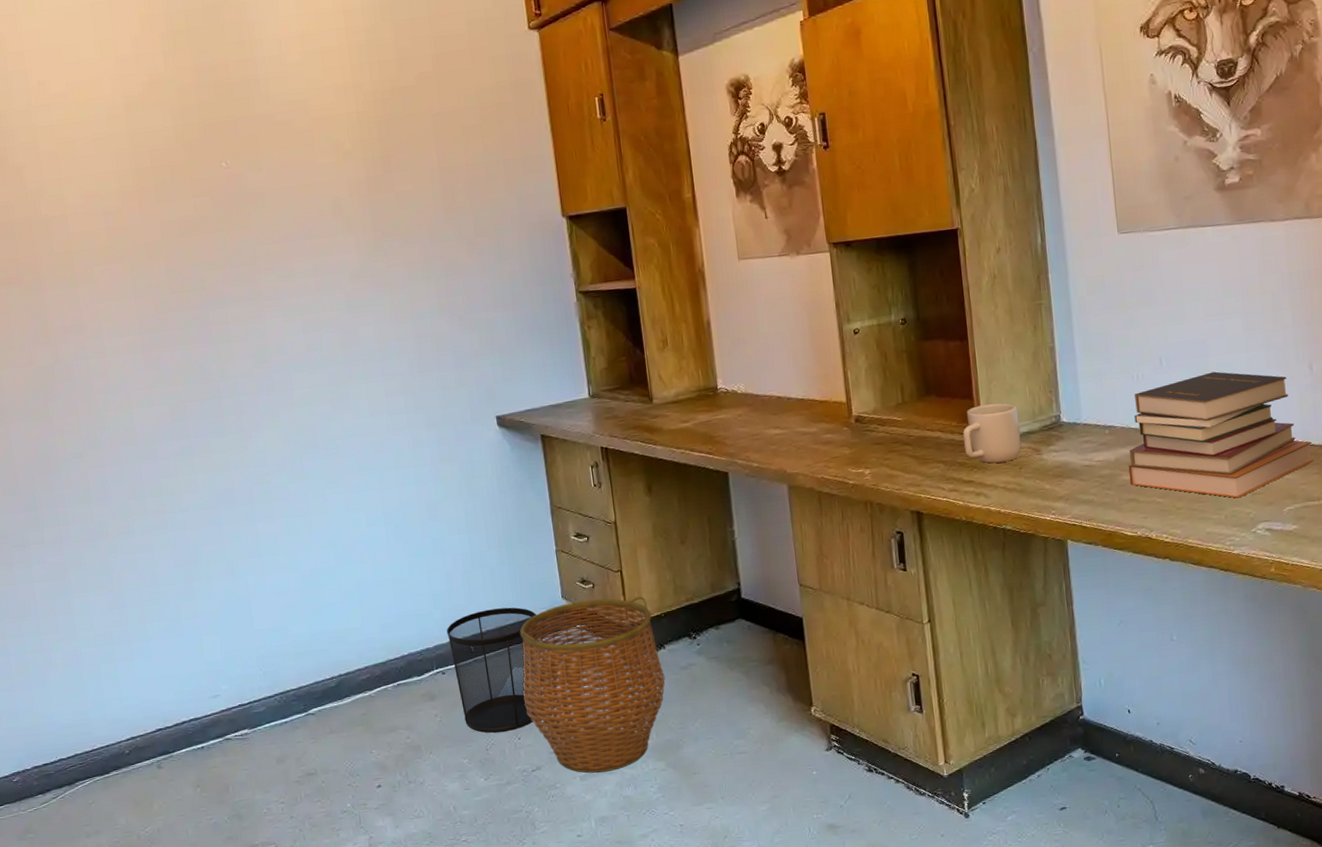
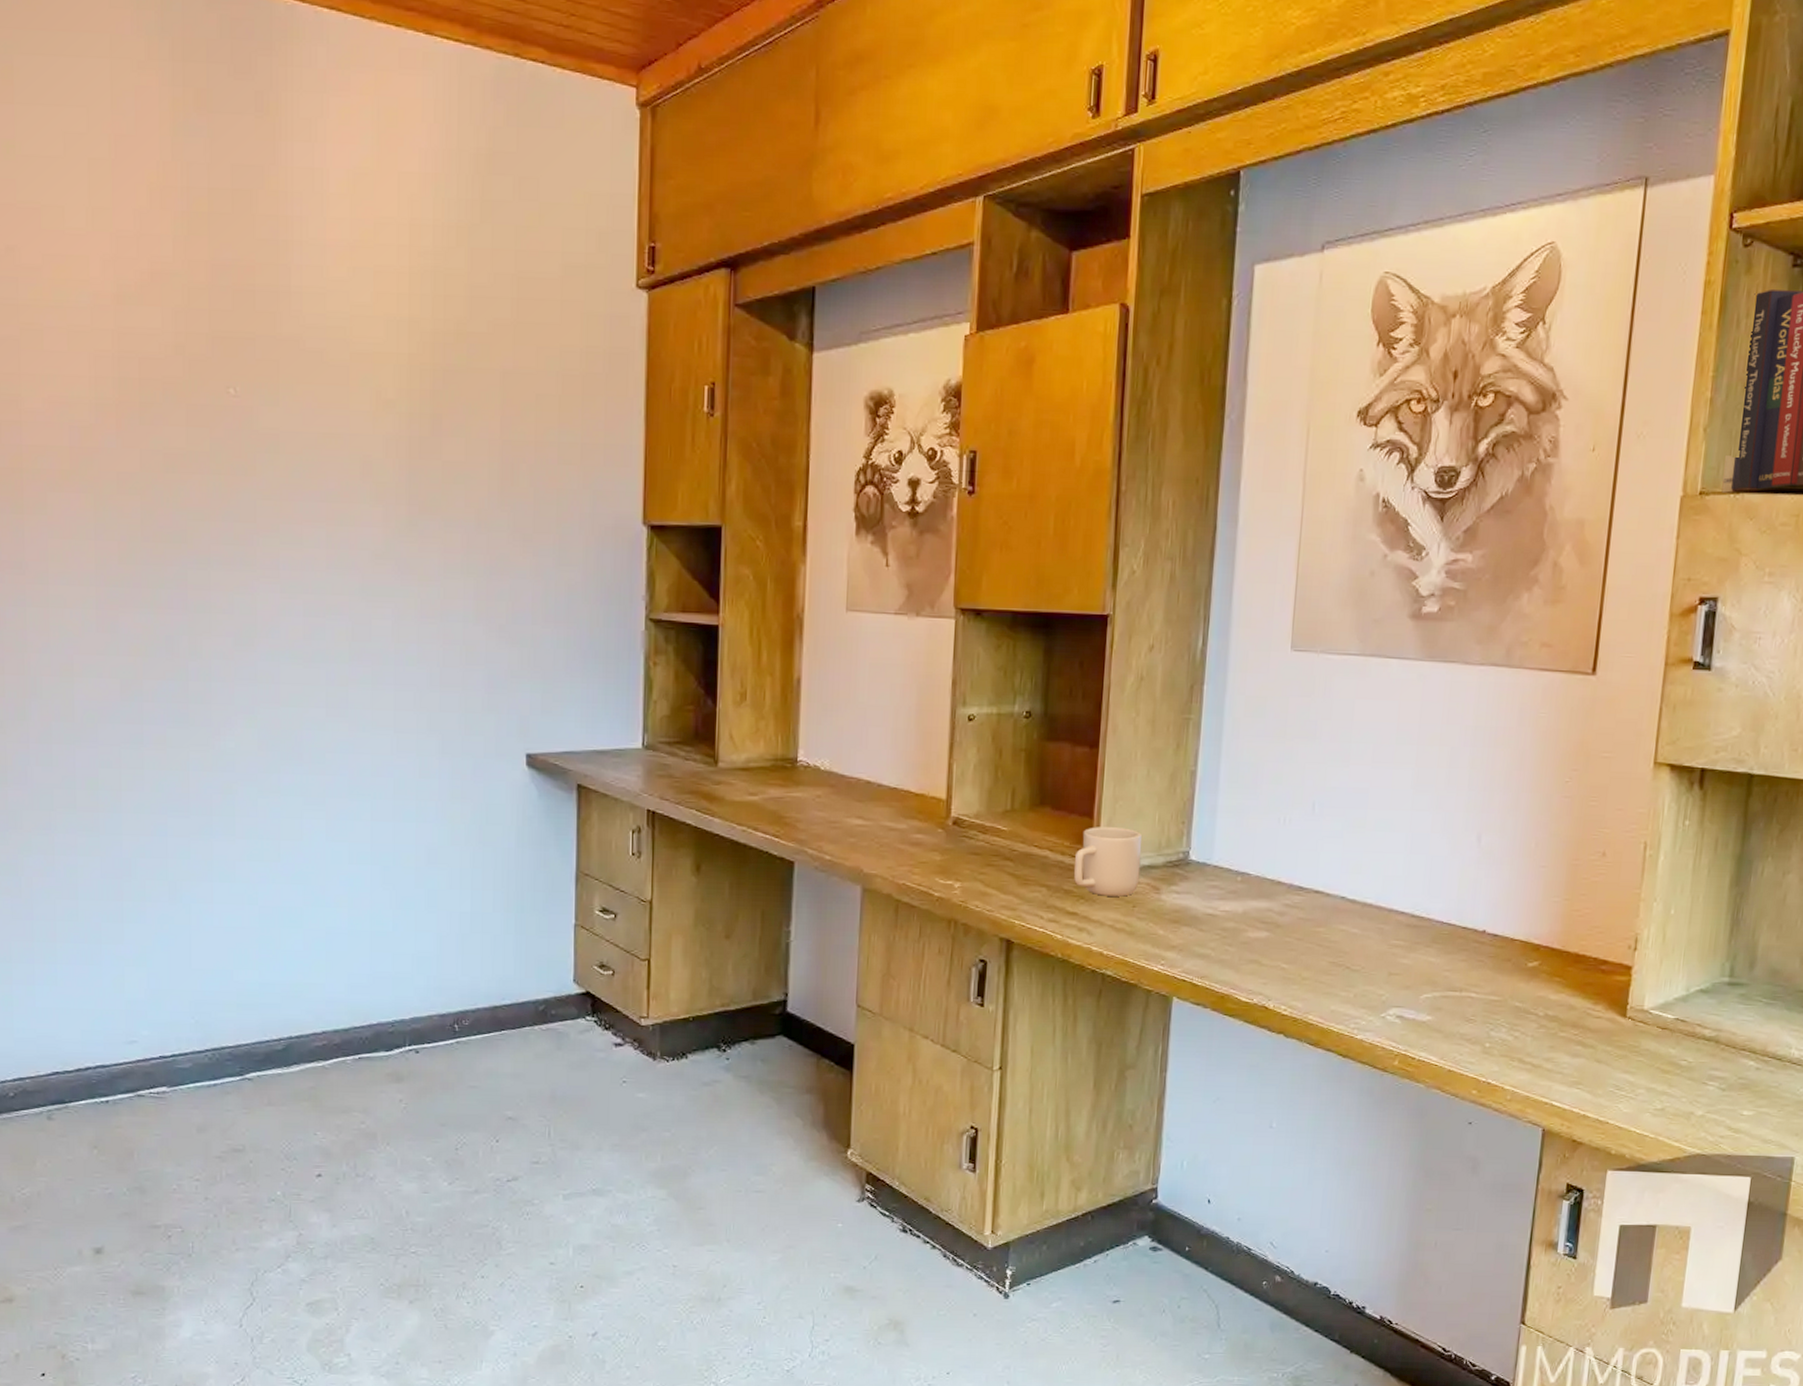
waste bin: present [446,607,541,733] -> none [428,983,540,1130]
basket: present [520,596,665,773] -> none [510,988,682,1193]
books: present [1128,371,1314,498] -> none [1255,827,1466,976]

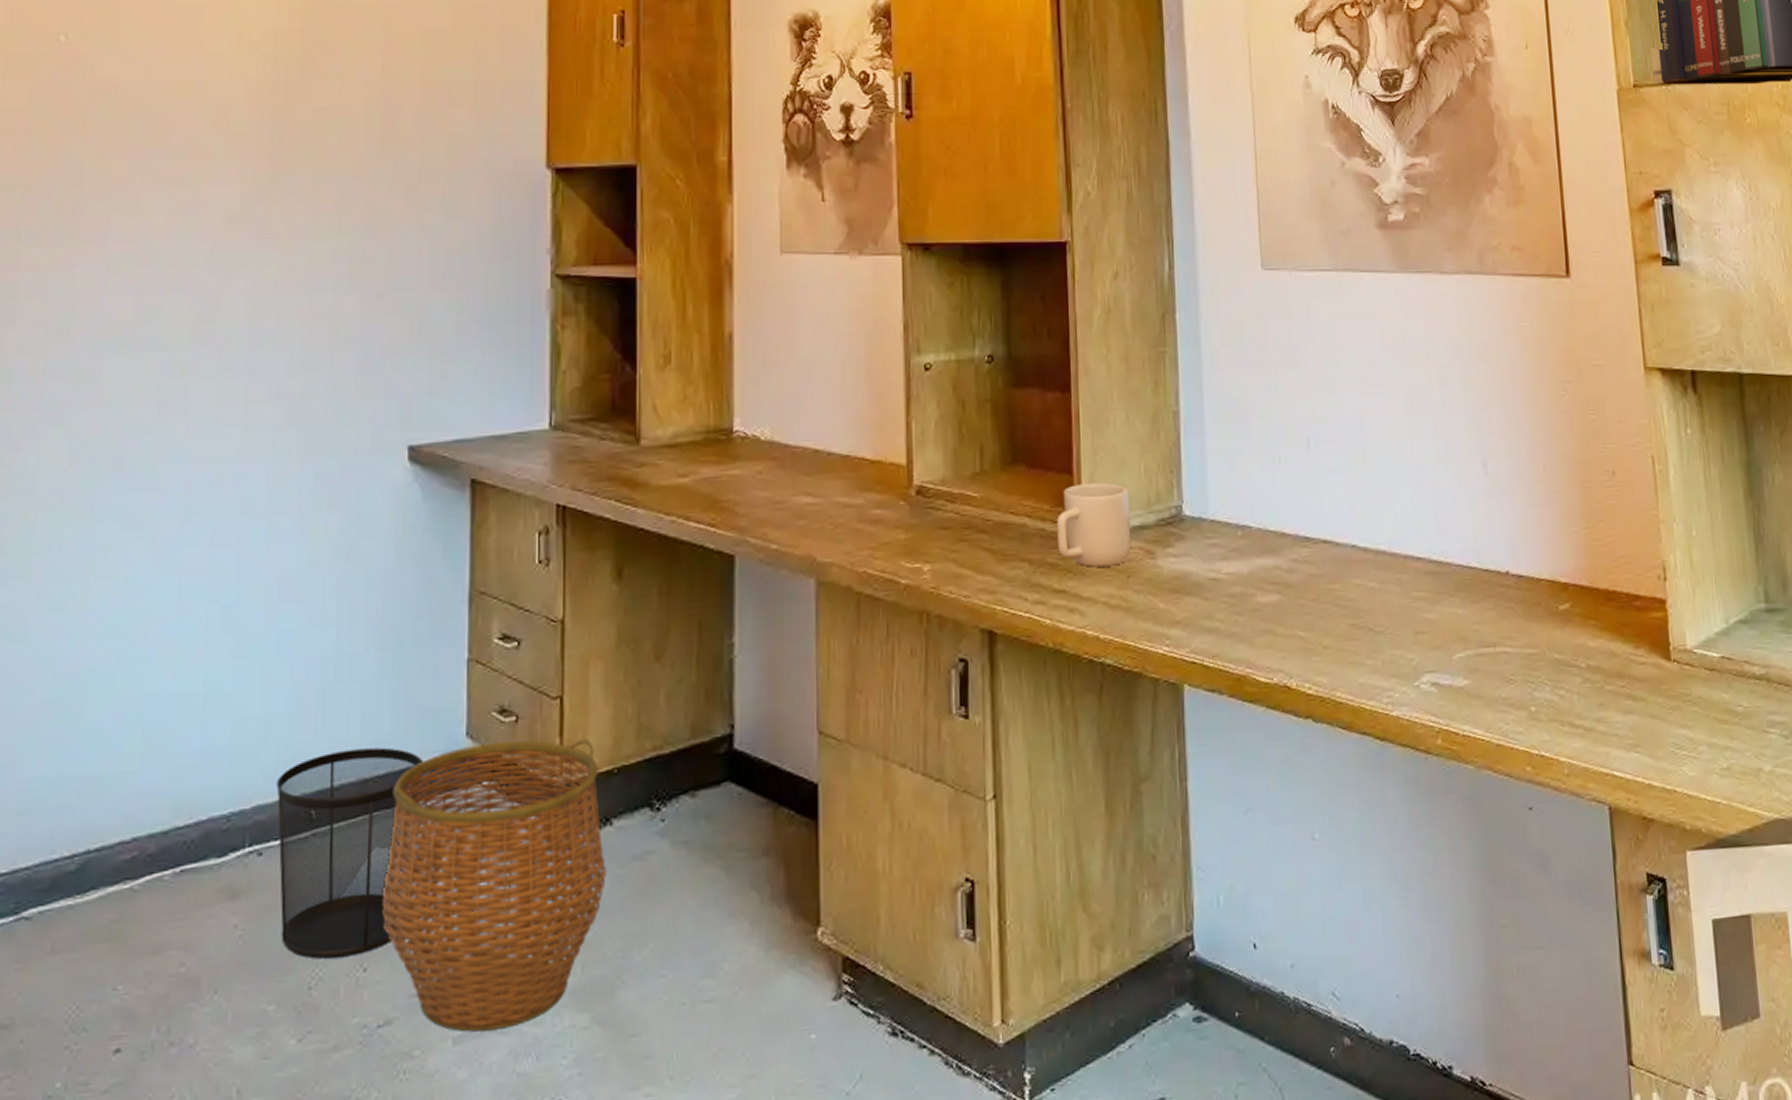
waste bin: none [428,983,540,1130] -> present [276,747,423,959]
basket: none [510,988,682,1193] -> present [383,739,606,1032]

